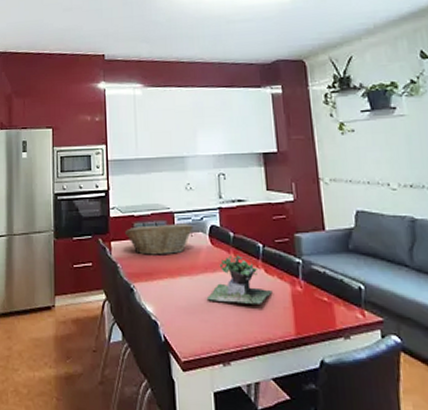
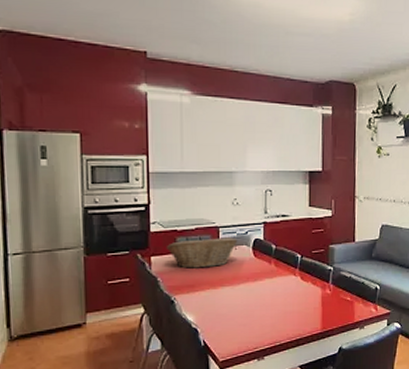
potted plant: present [206,255,273,304] -> none [246,265,306,307]

